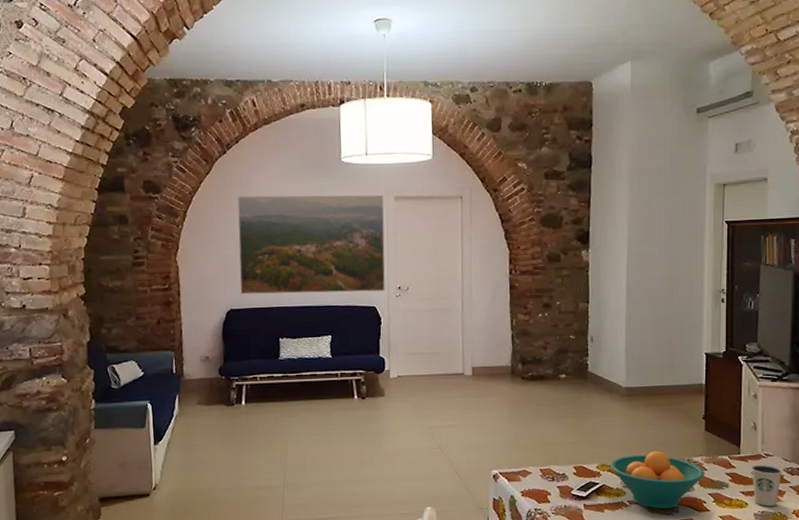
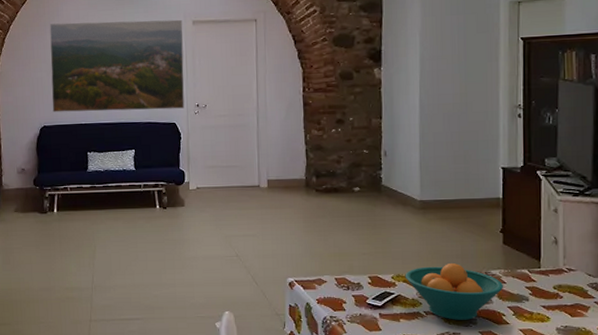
dixie cup: present [751,464,782,506] -> none [552,279,586,321]

